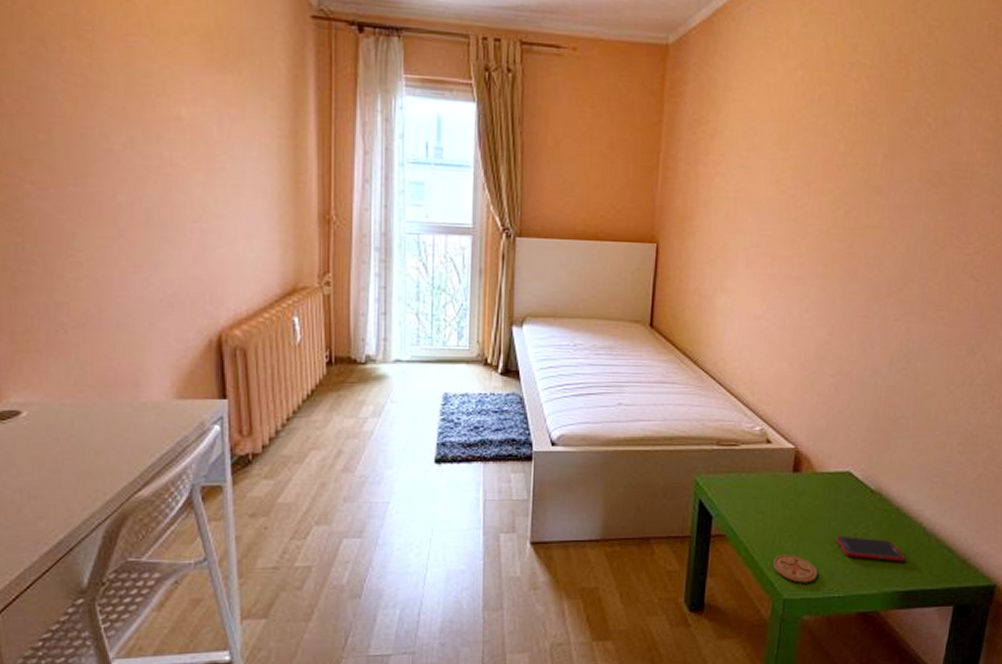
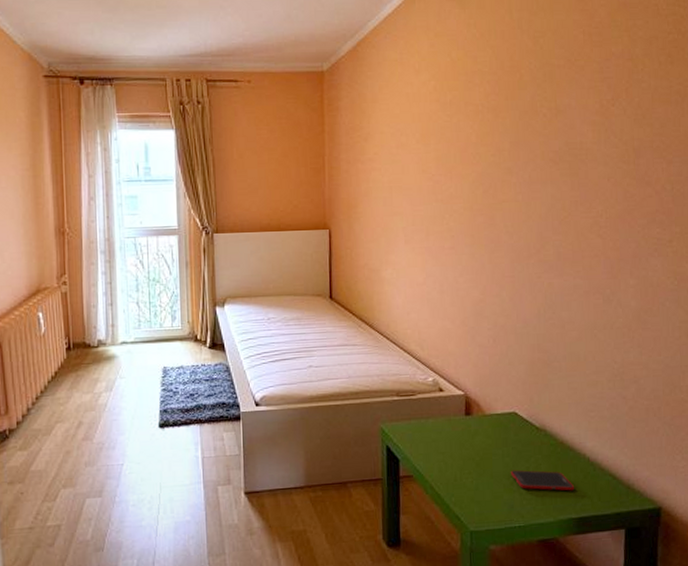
coaster: present [772,554,818,583] -> none [457,489,498,516]

